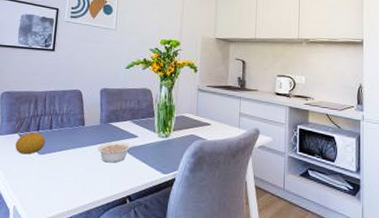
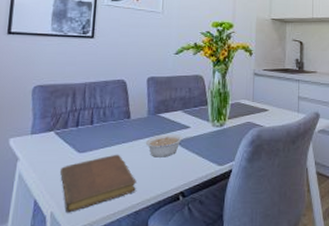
fruit: present [15,132,46,155] -> none [51,129,86,154]
notebook: none [22,157,89,208] -> present [59,154,136,213]

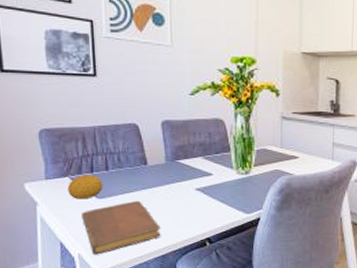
fruit: none [51,129,86,154] -> present [67,175,103,199]
legume: present [145,133,188,158] -> none [166,180,212,205]

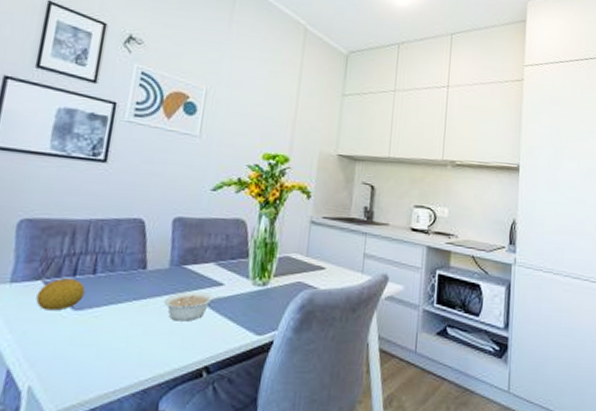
notebook: present [81,200,161,255] -> none [45,314,148,388]
legume: none [166,180,212,205] -> present [163,291,221,321]

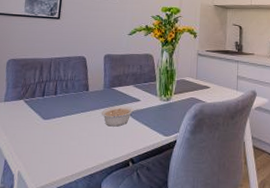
fruit: present [36,278,85,311] -> none [20,98,50,120]

